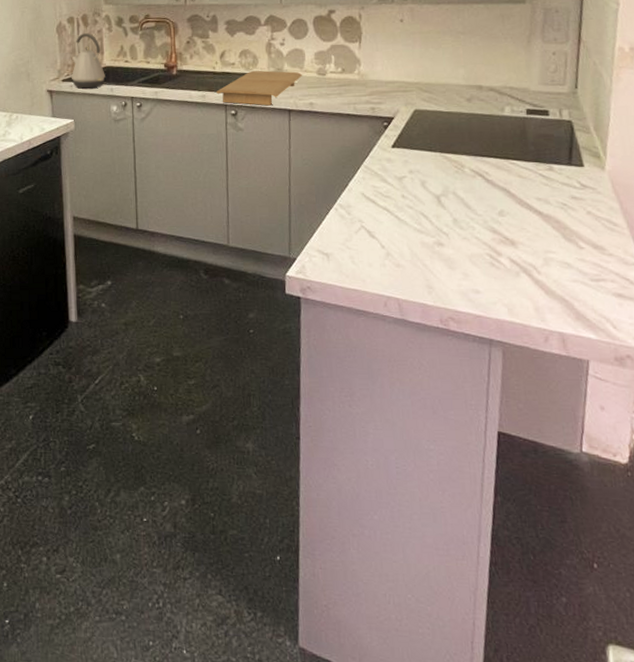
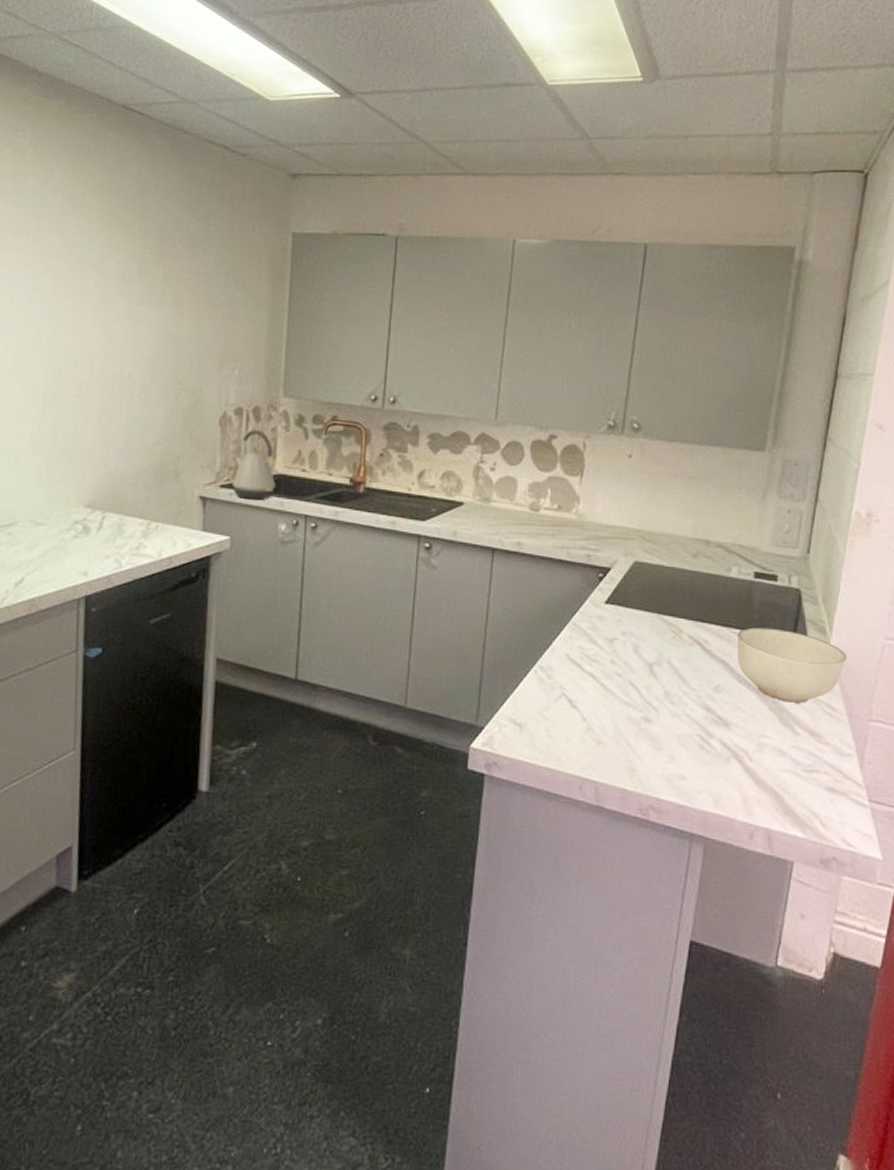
cutting board: present [217,70,303,106] -> none [410,497,513,542]
bowl: none [516,157,624,221] -> present [738,627,848,703]

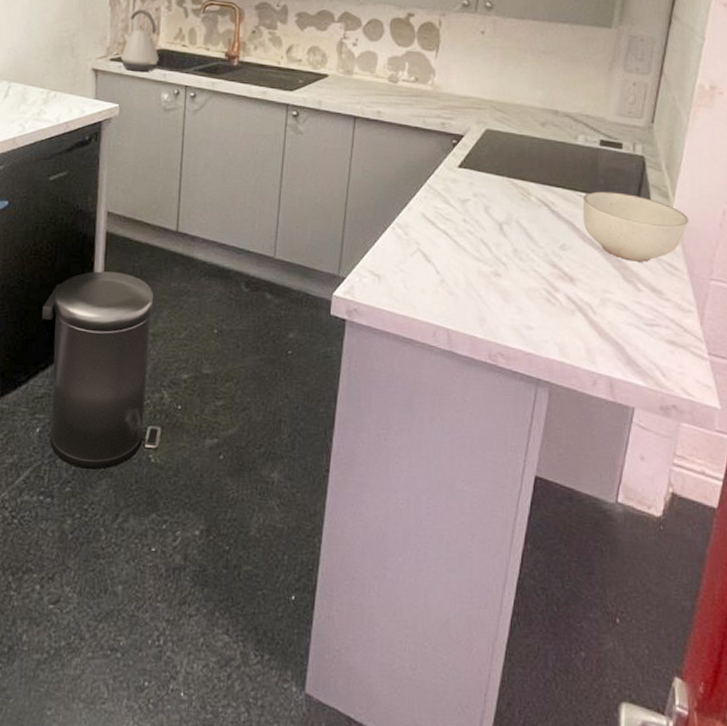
pedal bin: none [141,726,279,954] -> present [42,271,162,470]

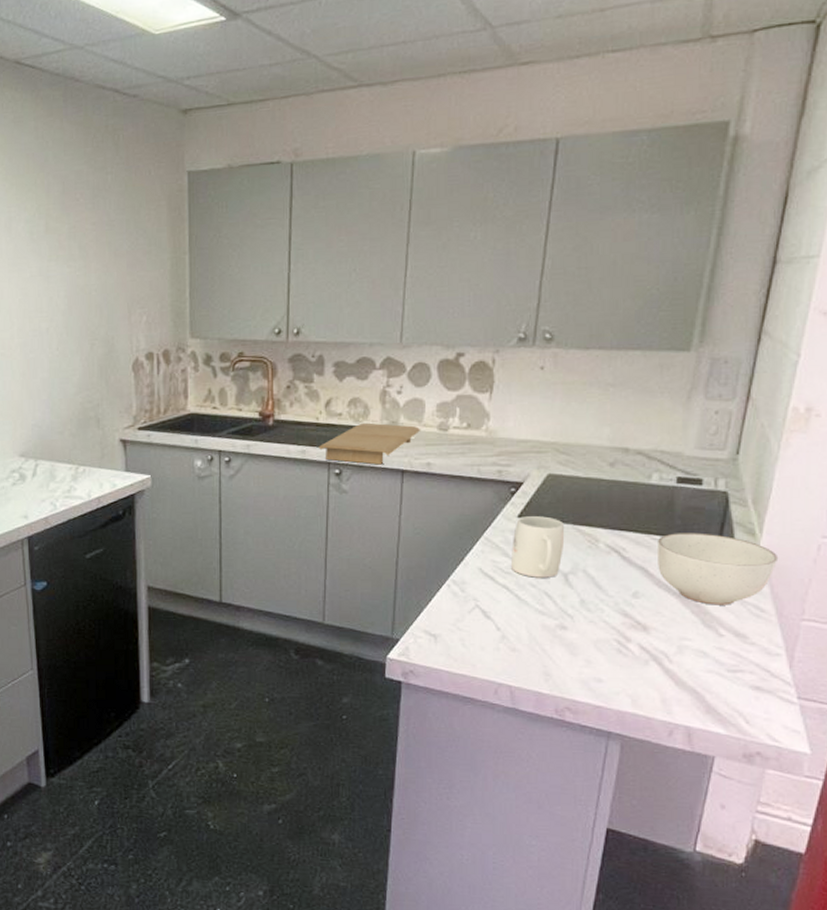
pedal bin: present [42,271,162,470] -> none [91,646,219,838]
kettle: present [120,10,159,72] -> none [148,372,189,439]
cutting board: none [279,69,373,110] -> present [319,422,421,465]
mug: none [451,167,501,226] -> present [512,516,565,578]

